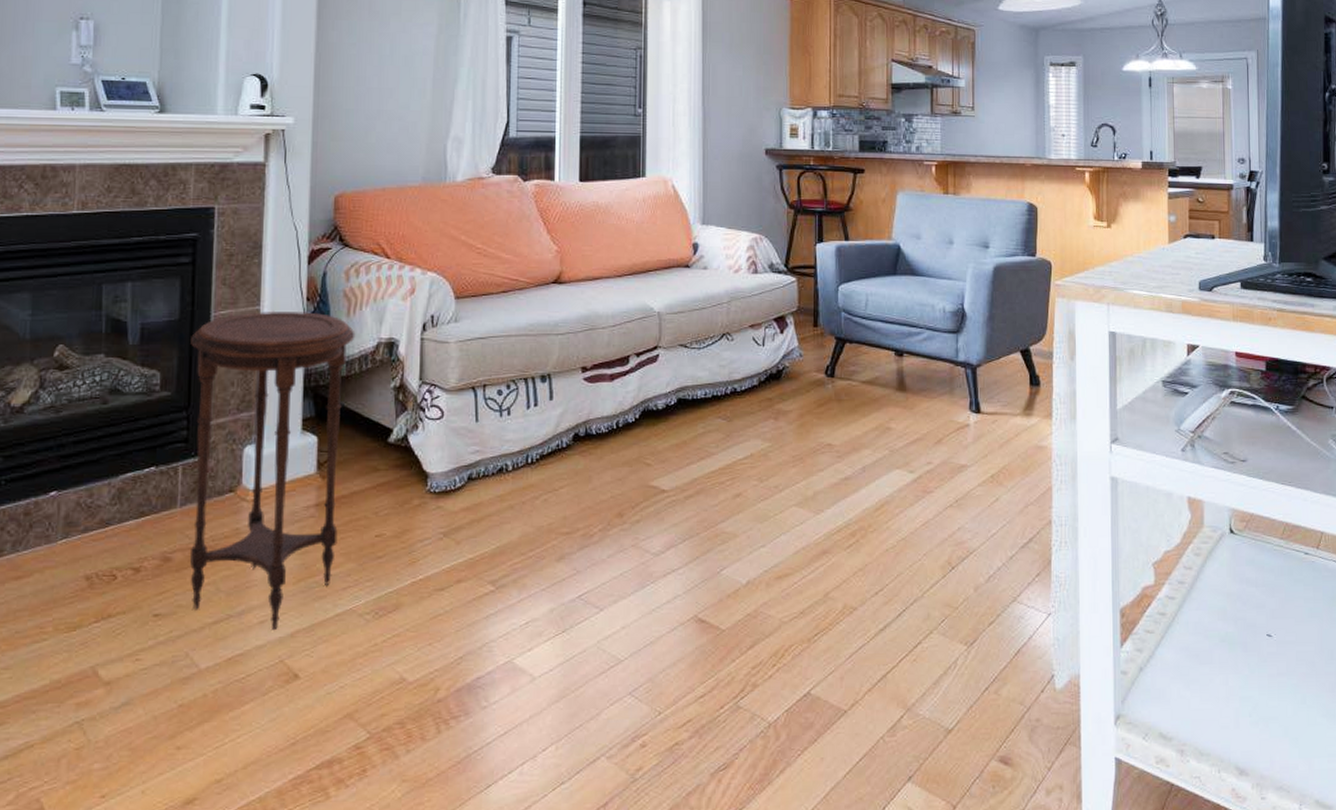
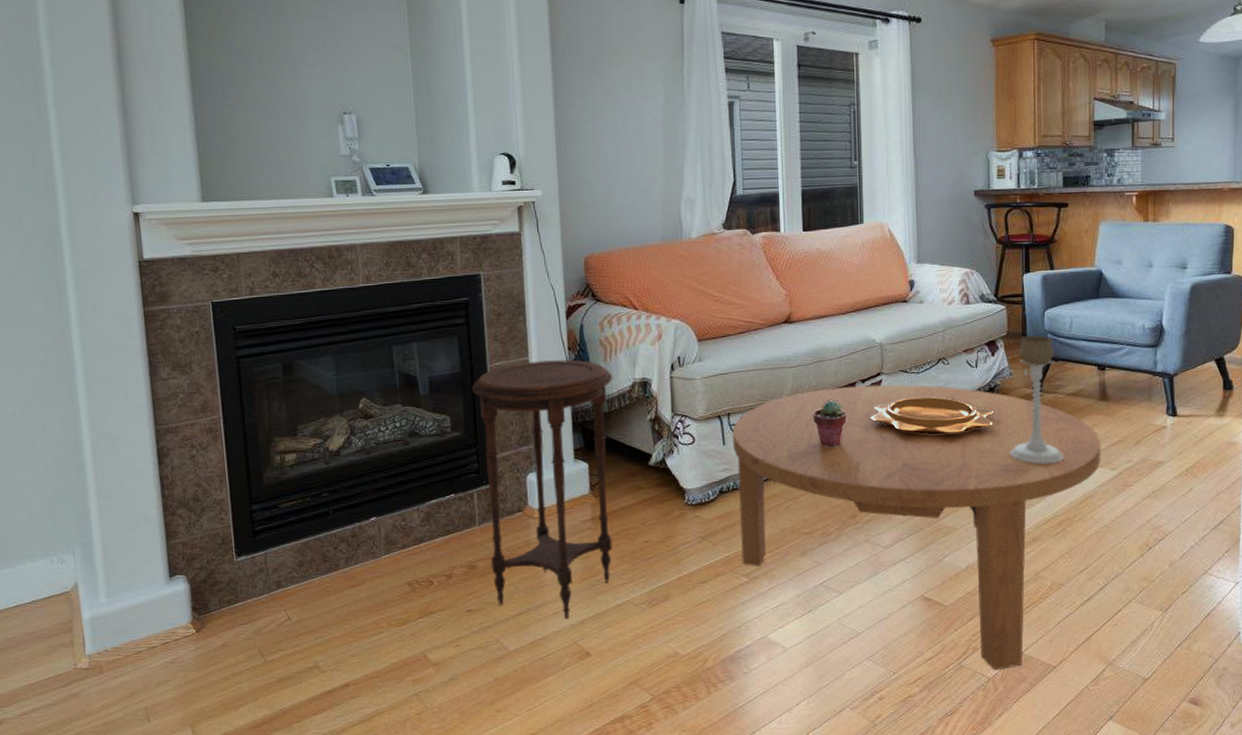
coffee table: none [486,360,899,713] -> present [732,384,1101,670]
potted succulent: none [579,375,619,431] -> present [812,400,847,448]
decorative bowl: none [644,376,781,422] -> present [870,396,993,435]
candle holder: none [799,312,858,462] -> present [1010,335,1064,465]

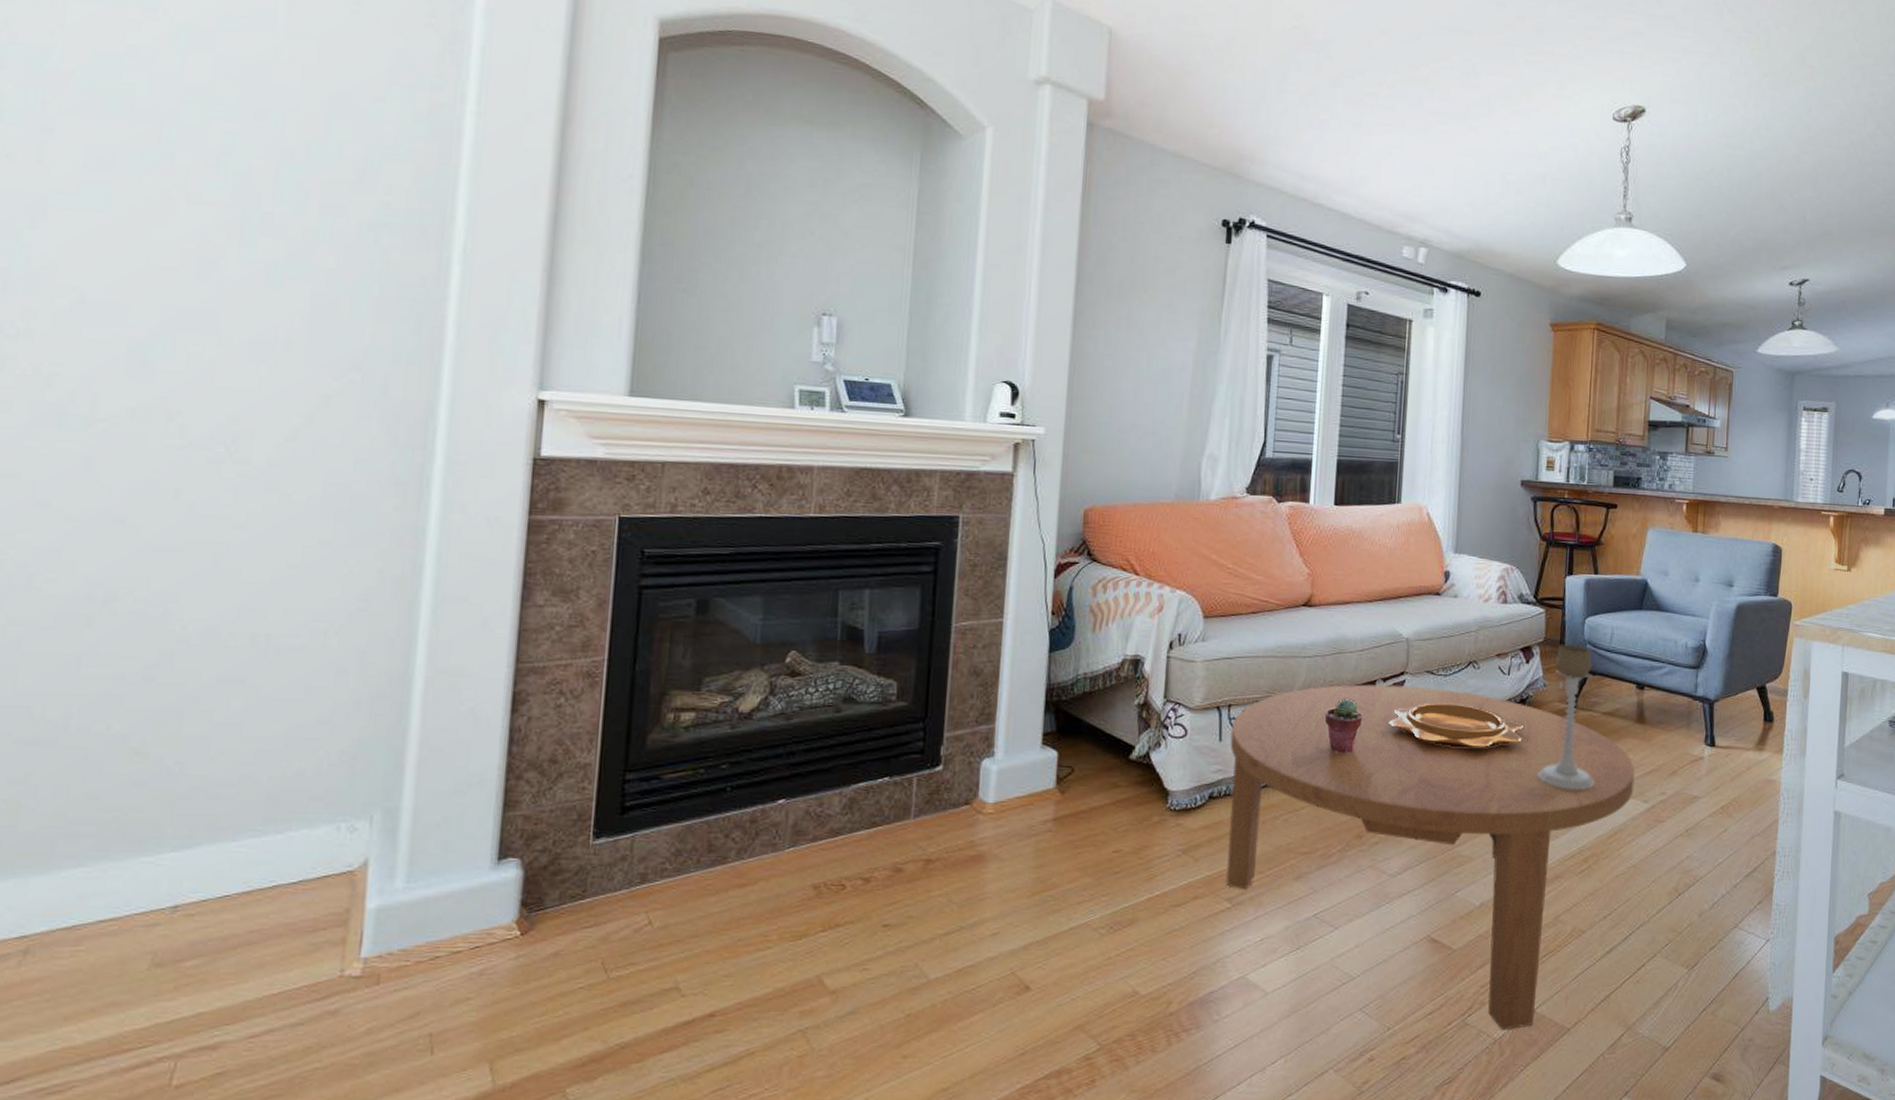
side table: present [472,359,613,618] -> none [922,623,1101,942]

